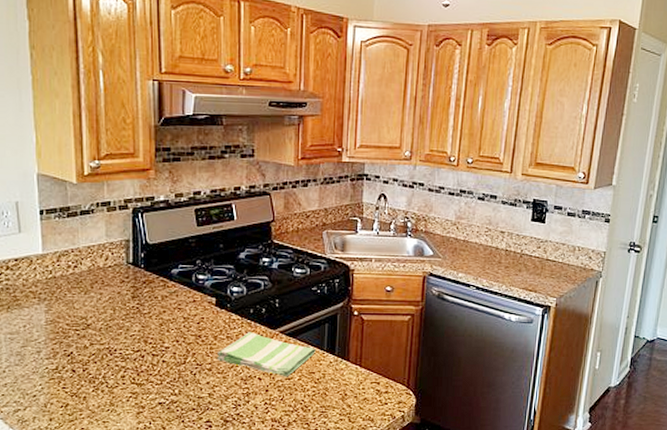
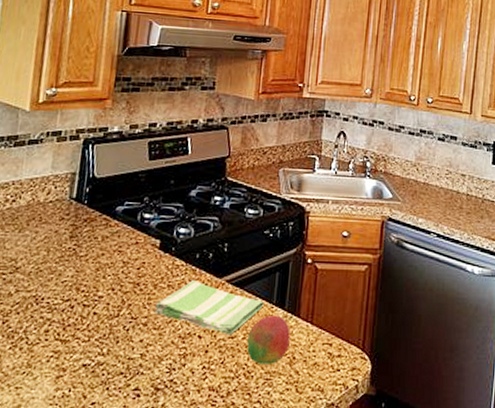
fruit: none [303,359,341,400] -> present [247,315,290,364]

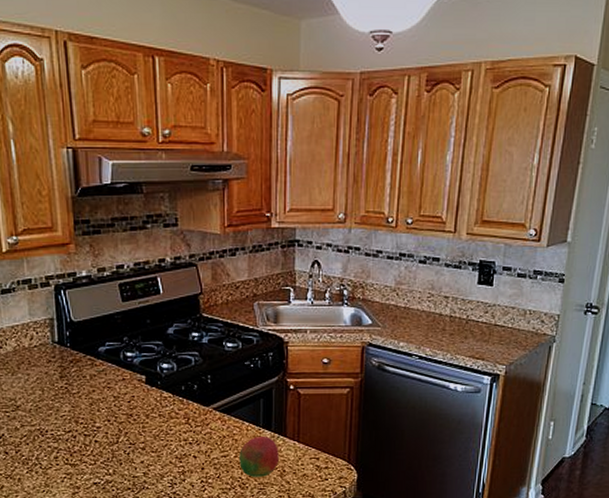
dish towel: present [155,280,264,334] -> none [150,409,251,454]

